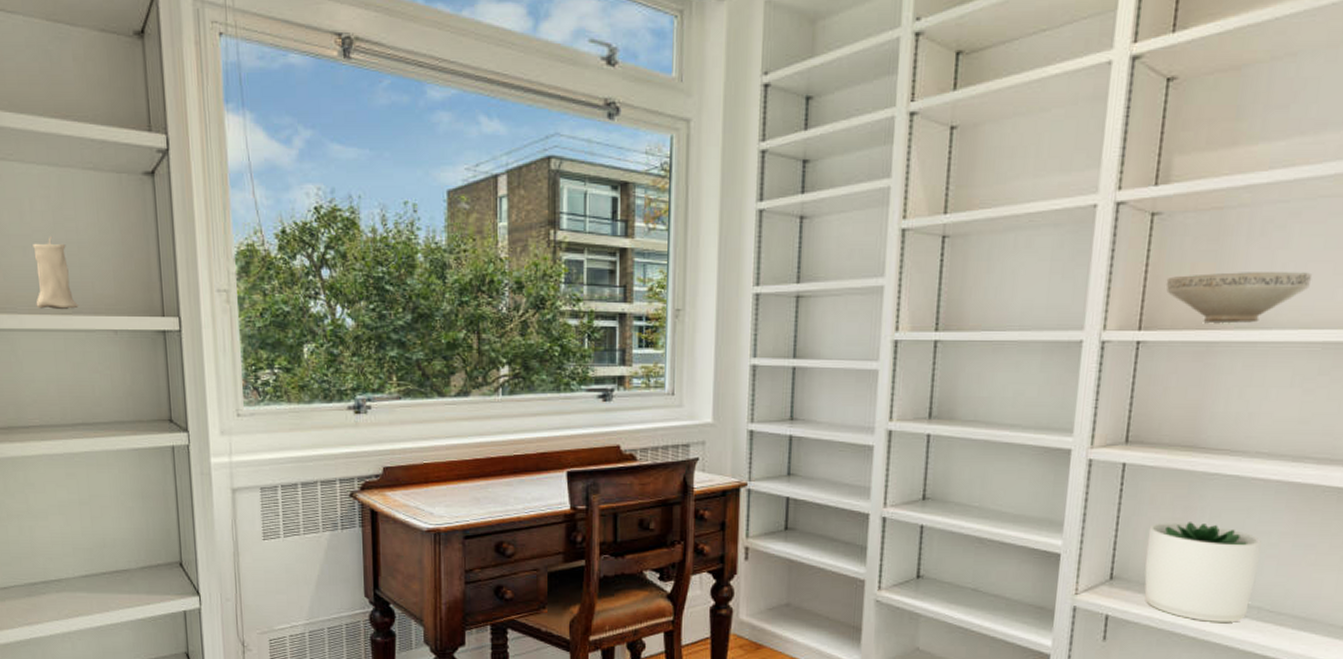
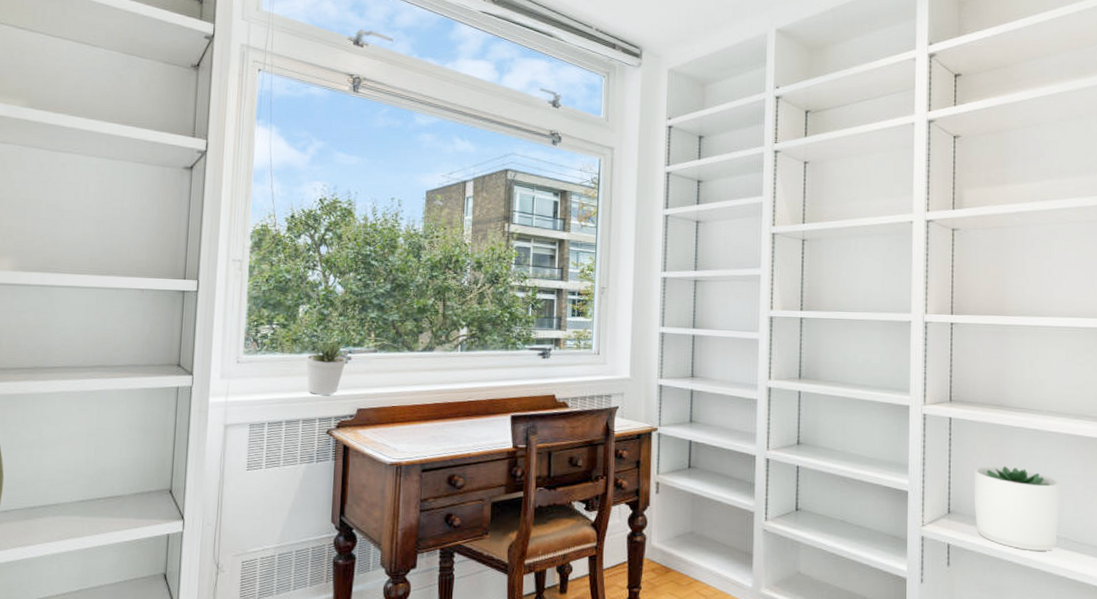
candle: present [33,237,78,309] -> none [77,213,113,271]
potted plant: none [317,381,366,453] -> present [306,336,347,396]
decorative bowl: present [1165,272,1313,323] -> none [967,274,1071,312]

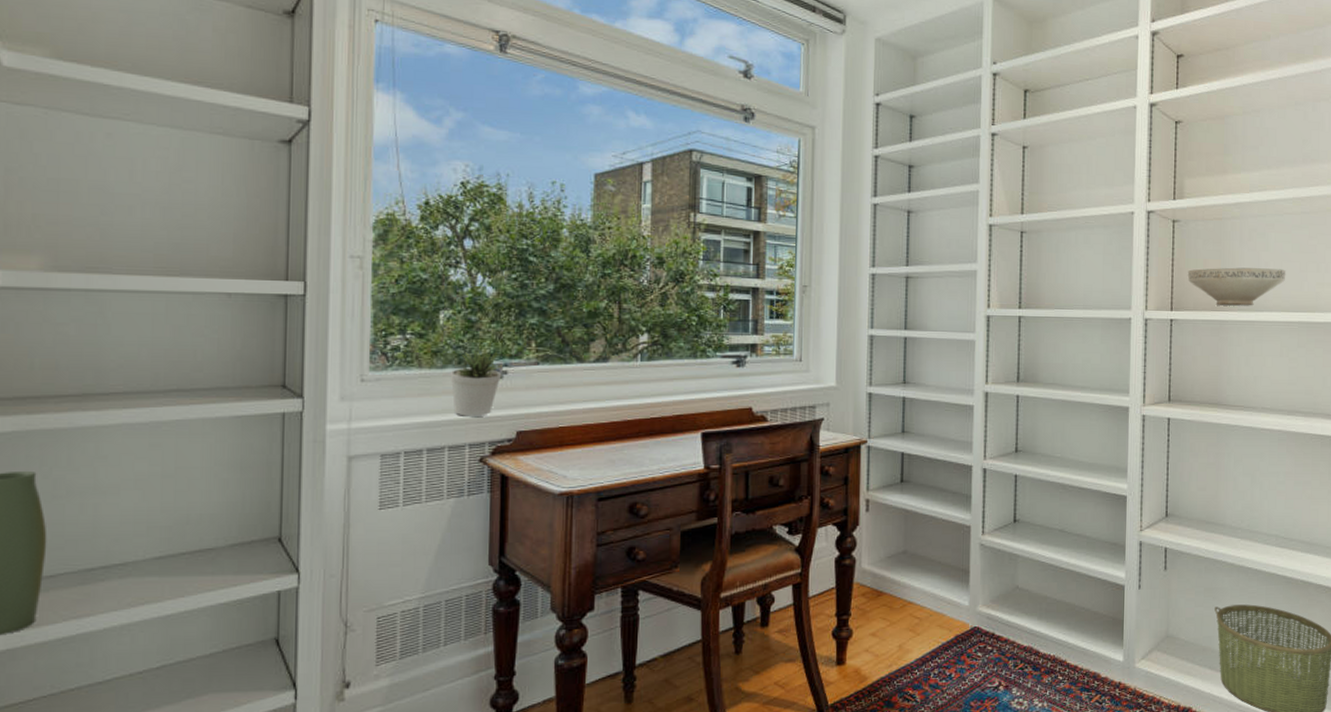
decorative bowl: none [967,274,1071,312] -> present [1187,267,1286,306]
planter: present [974,466,1060,551] -> none [1190,466,1273,550]

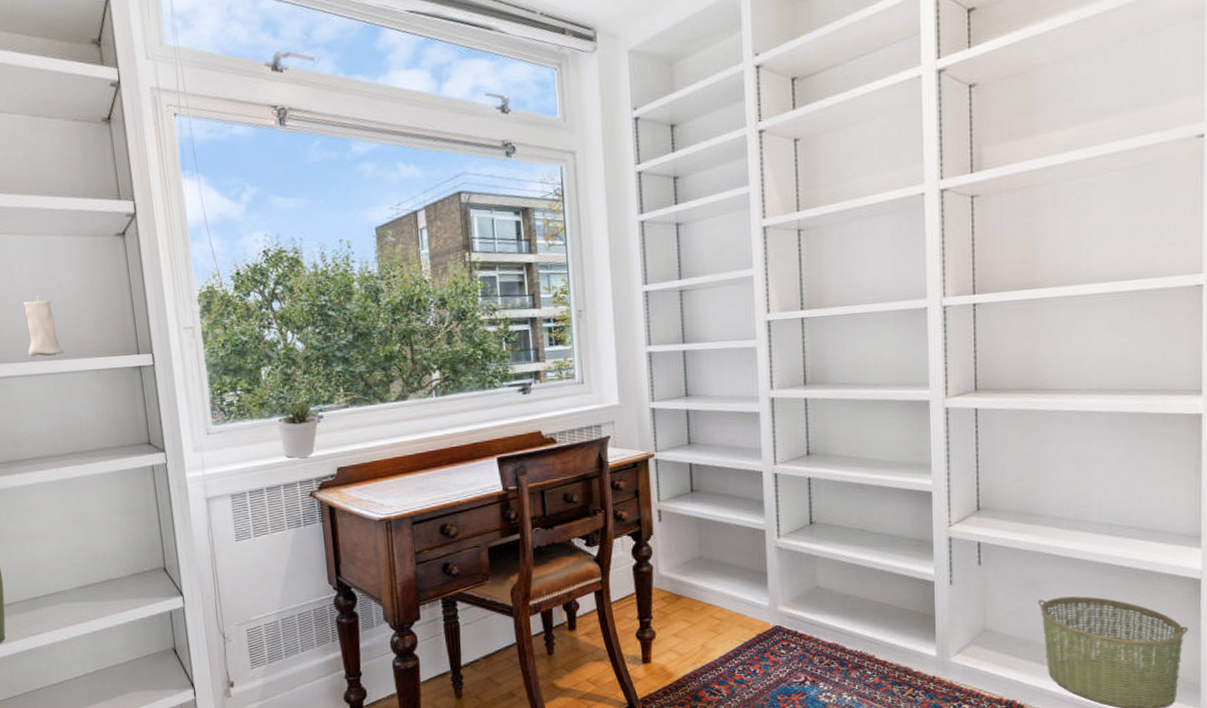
candle: none [136,197,188,271] -> present [23,295,65,357]
decorative bowl: present [1187,267,1286,306] -> none [991,234,1113,283]

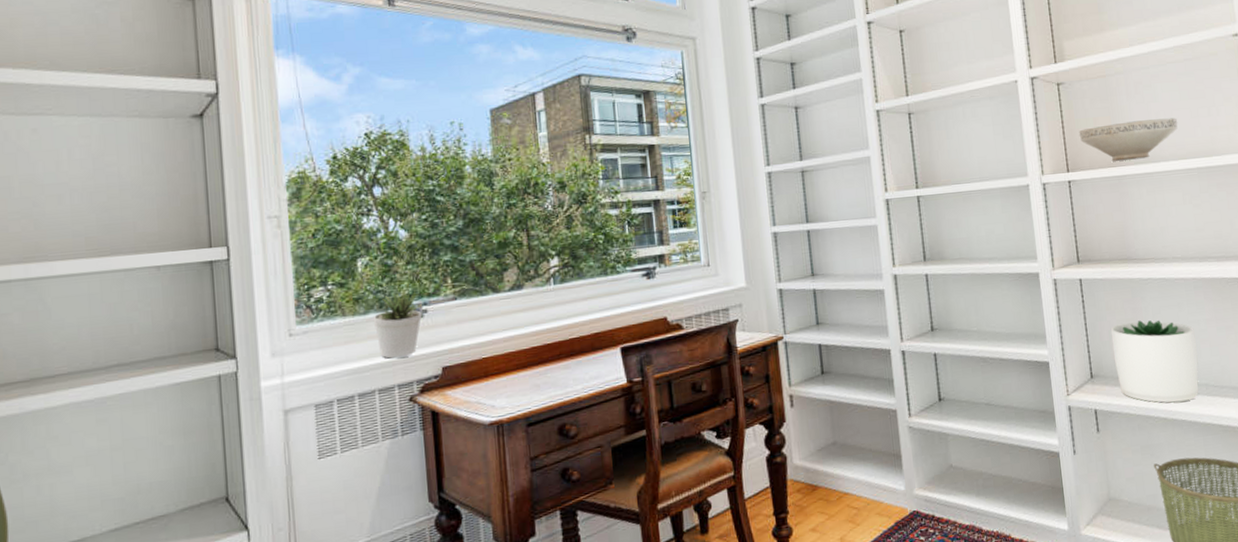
candle: present [23,295,65,357] -> none [69,183,118,254]
decorative bowl: none [991,234,1113,283] -> present [1078,118,1178,161]
planter: none [1005,454,1103,541] -> present [1110,319,1199,403]

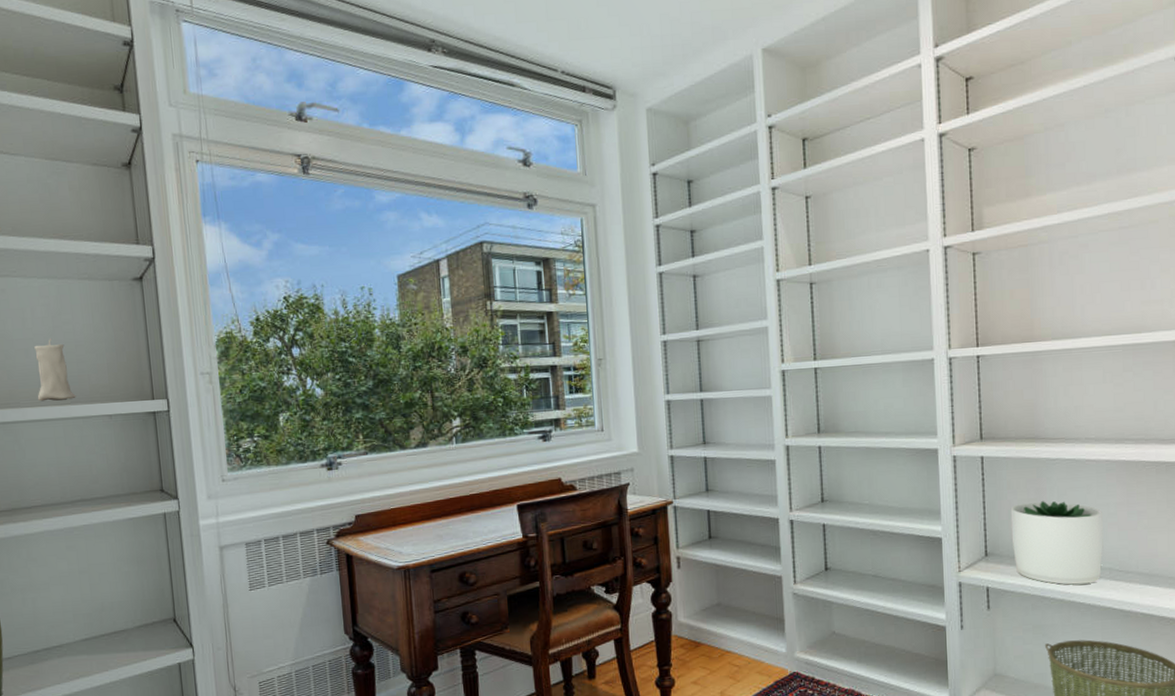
candle: none [69,183,118,254] -> present [34,339,76,402]
potted plant: present [373,288,423,359] -> none [294,442,337,506]
decorative bowl: present [1078,118,1178,161] -> none [992,291,1105,336]

